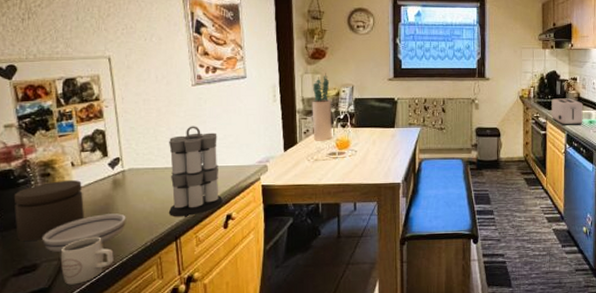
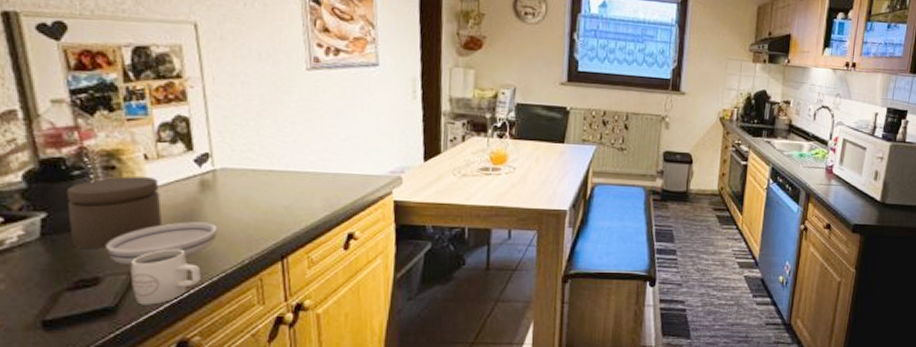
spice rack: present [168,126,223,217] -> none [272,120,344,232]
vase: present [312,73,332,141] -> none [461,69,487,153]
toaster: present [551,98,583,125] -> none [756,123,794,158]

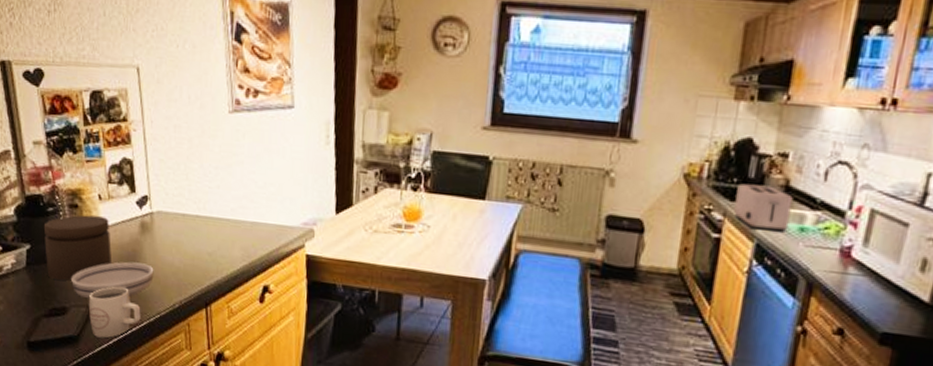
toaster: none [756,123,794,158] -> present [734,183,793,232]

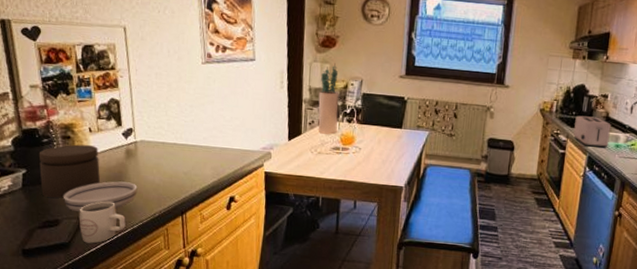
vase: none [373,110,401,207] -> present [318,63,339,135]

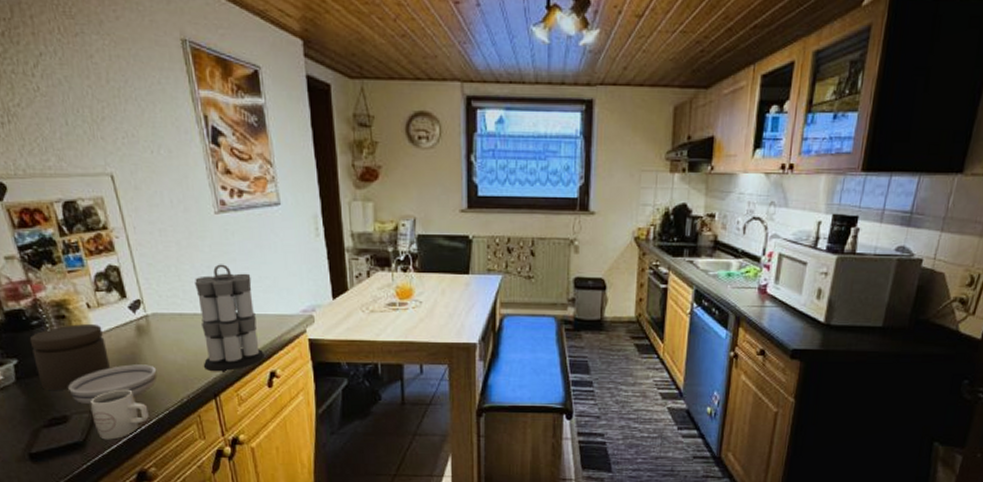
spice rack: none [176,104,227,194] -> present [195,264,265,372]
vase: present [318,63,339,135] -> none [364,200,391,288]
toaster: present [573,115,611,148] -> none [676,241,721,278]

